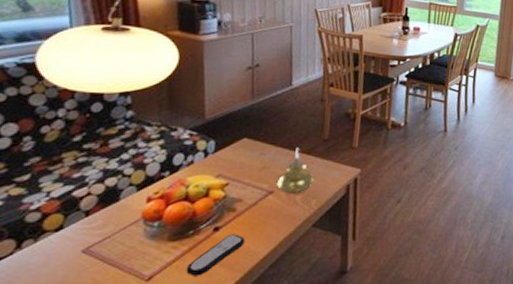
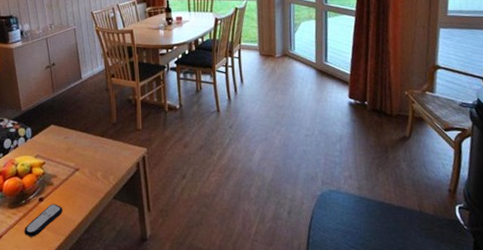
candle holder: present [277,148,315,194] -> none [81,132,110,171]

